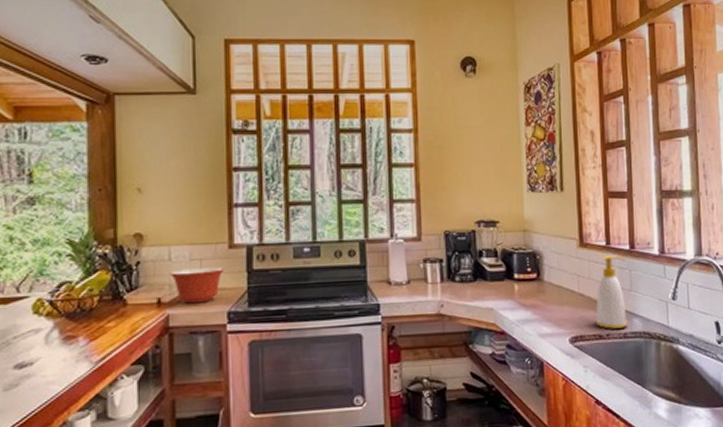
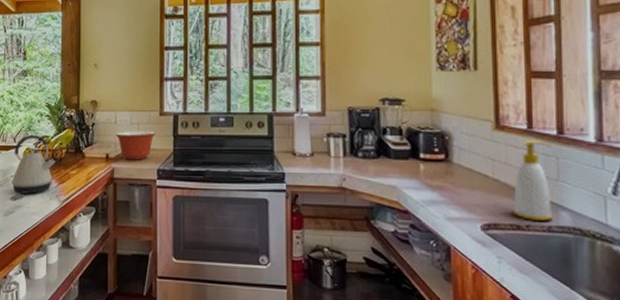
kettle: none [14,280,83,360] -> present [11,134,55,194]

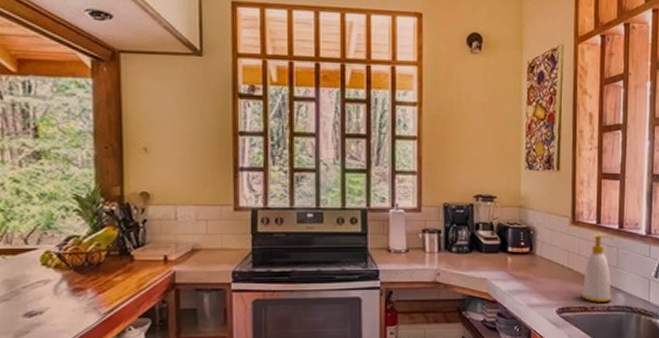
kettle: present [11,134,55,194] -> none [24,234,91,309]
mixing bowl: present [114,131,157,160] -> none [175,229,231,262]

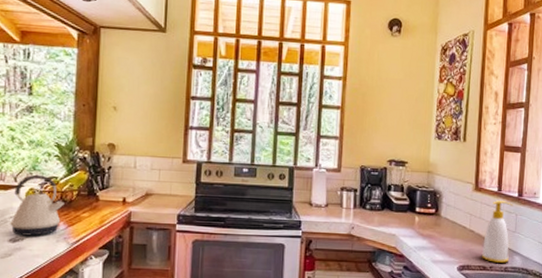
kettle: none [24,234,91,309] -> present [10,174,65,236]

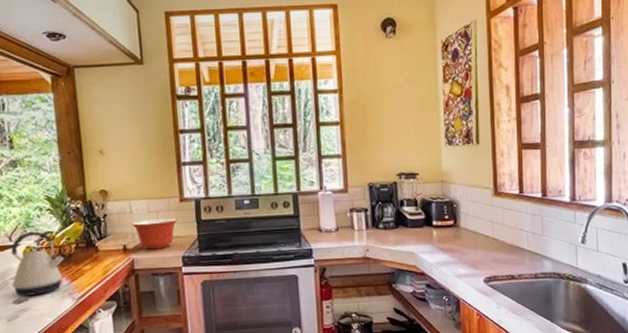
mixing bowl: none [133,176,179,205] -> present [131,218,178,250]
soap bottle: present [481,201,513,263] -> none [508,203,538,270]

